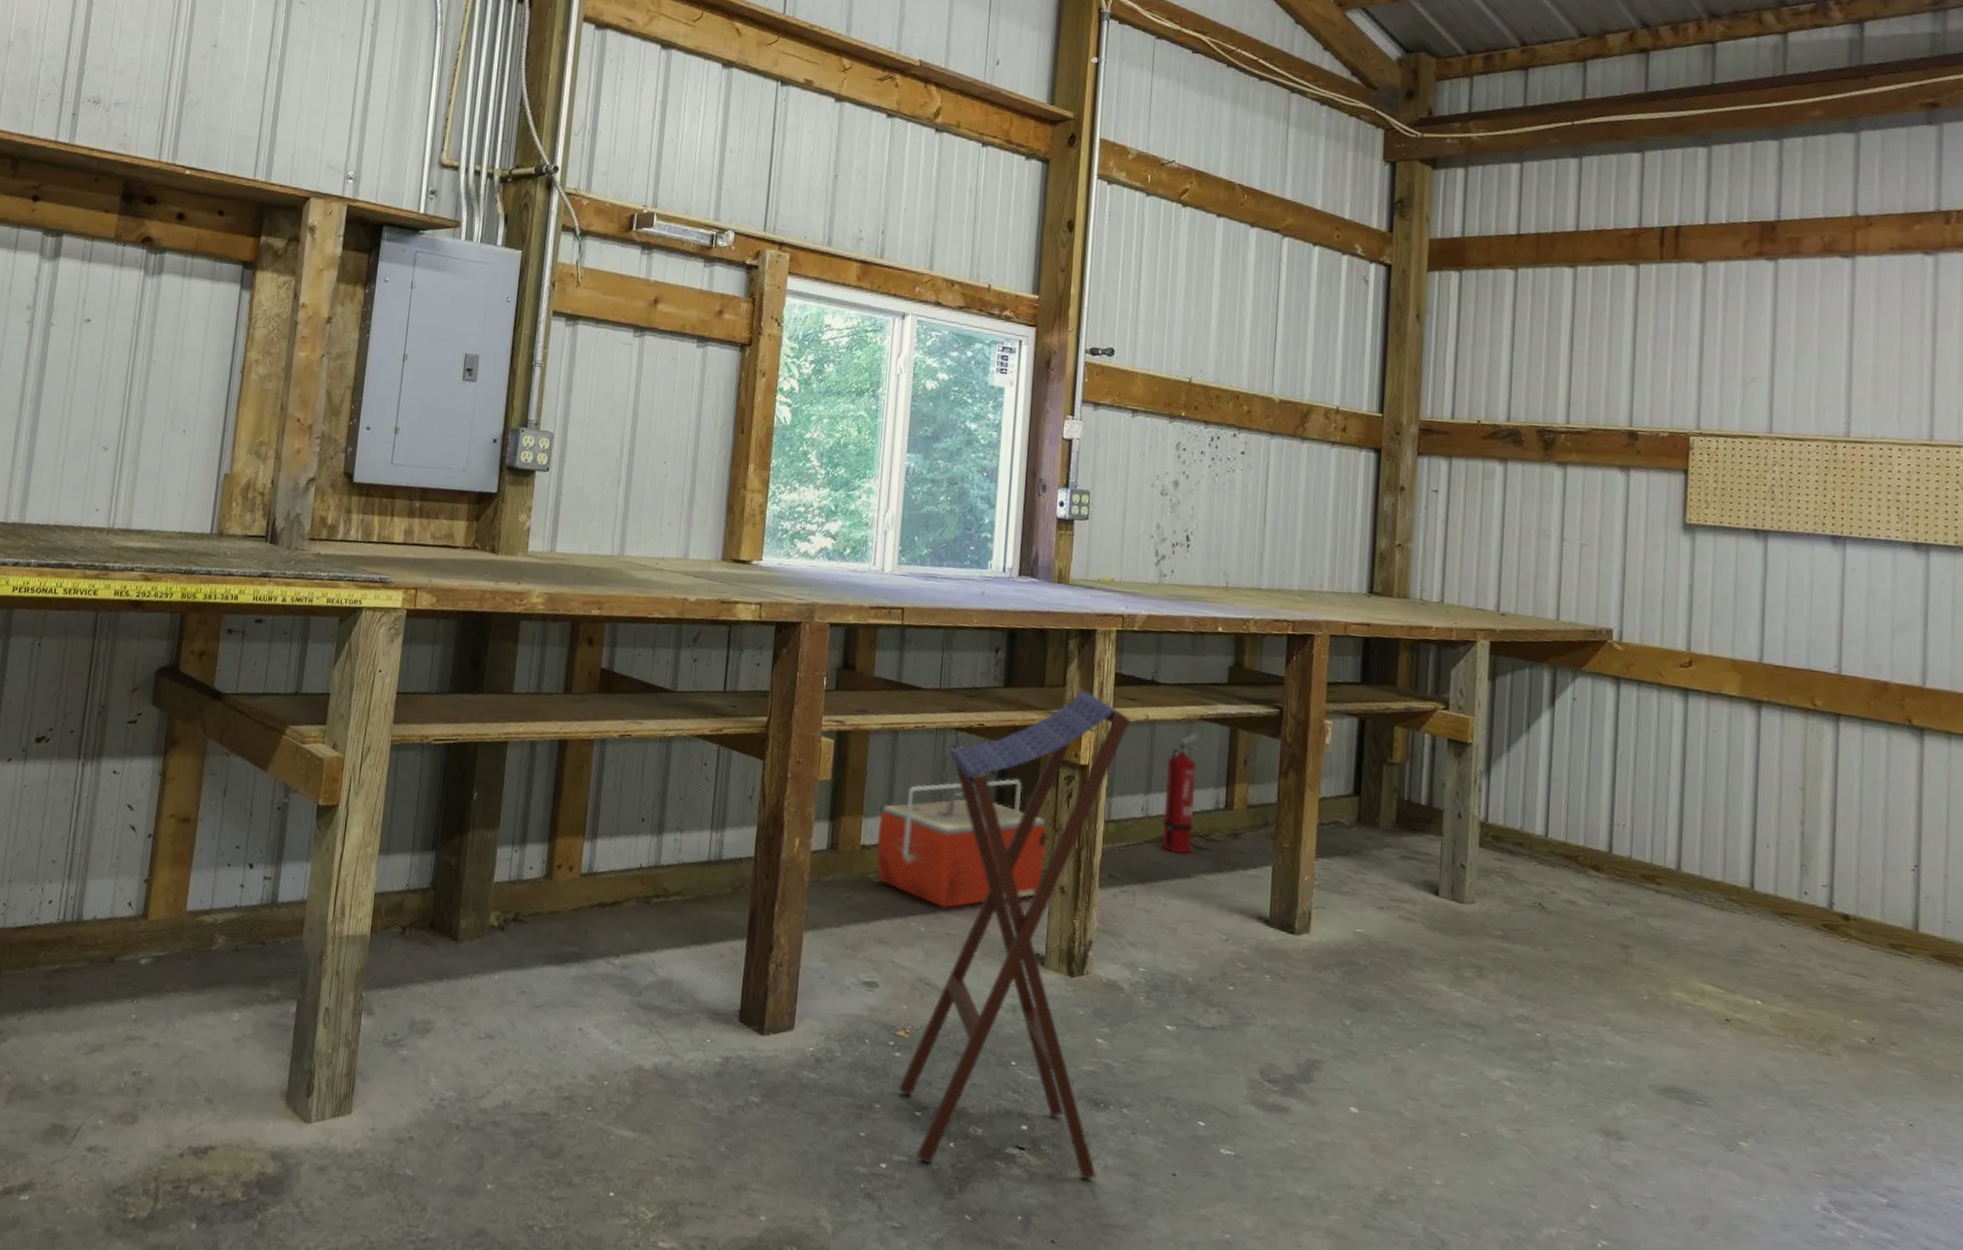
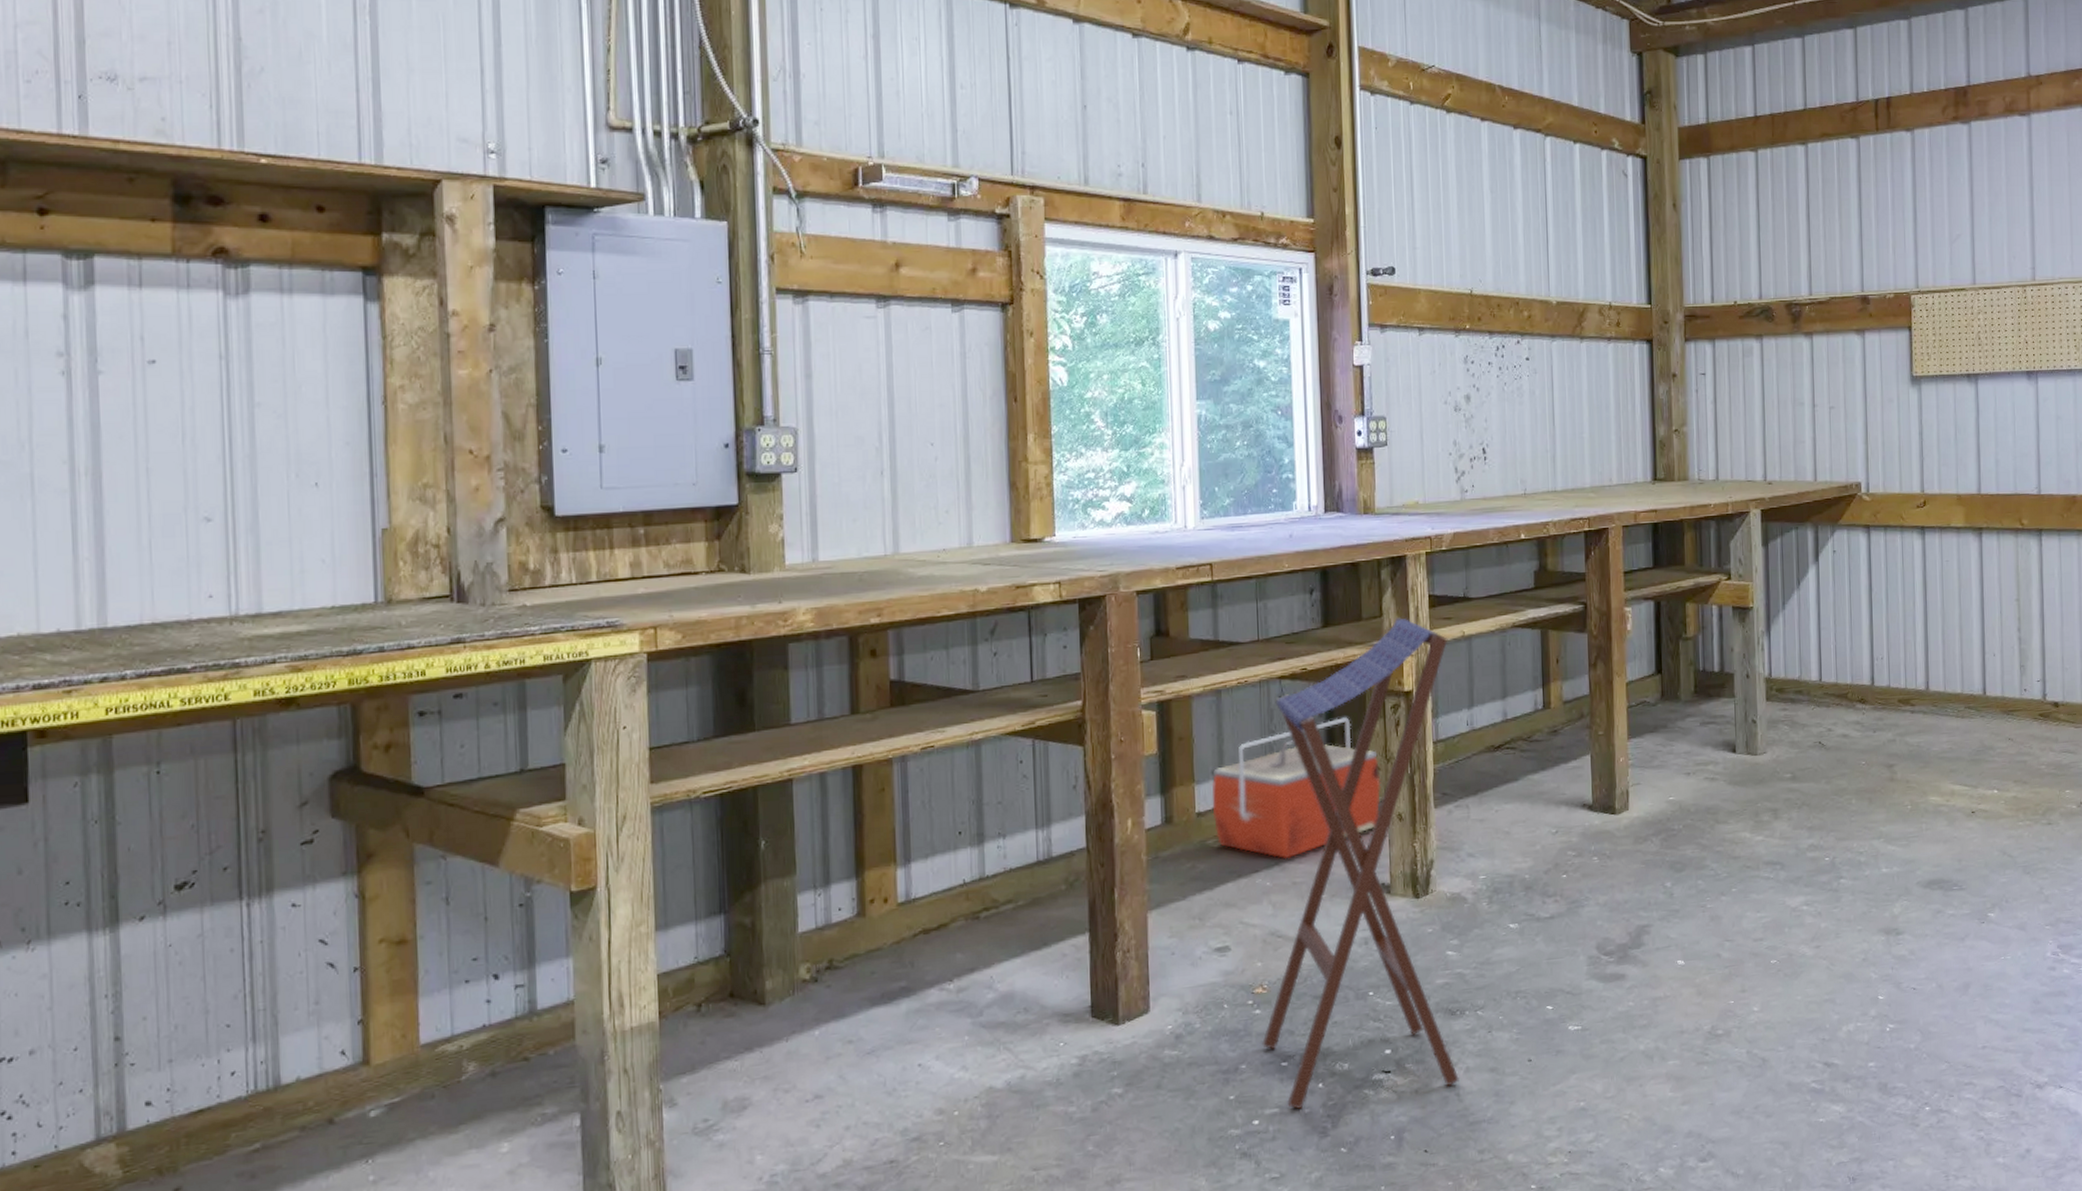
fire extinguisher: present [1161,733,1200,854] -> none [1486,641,1517,760]

